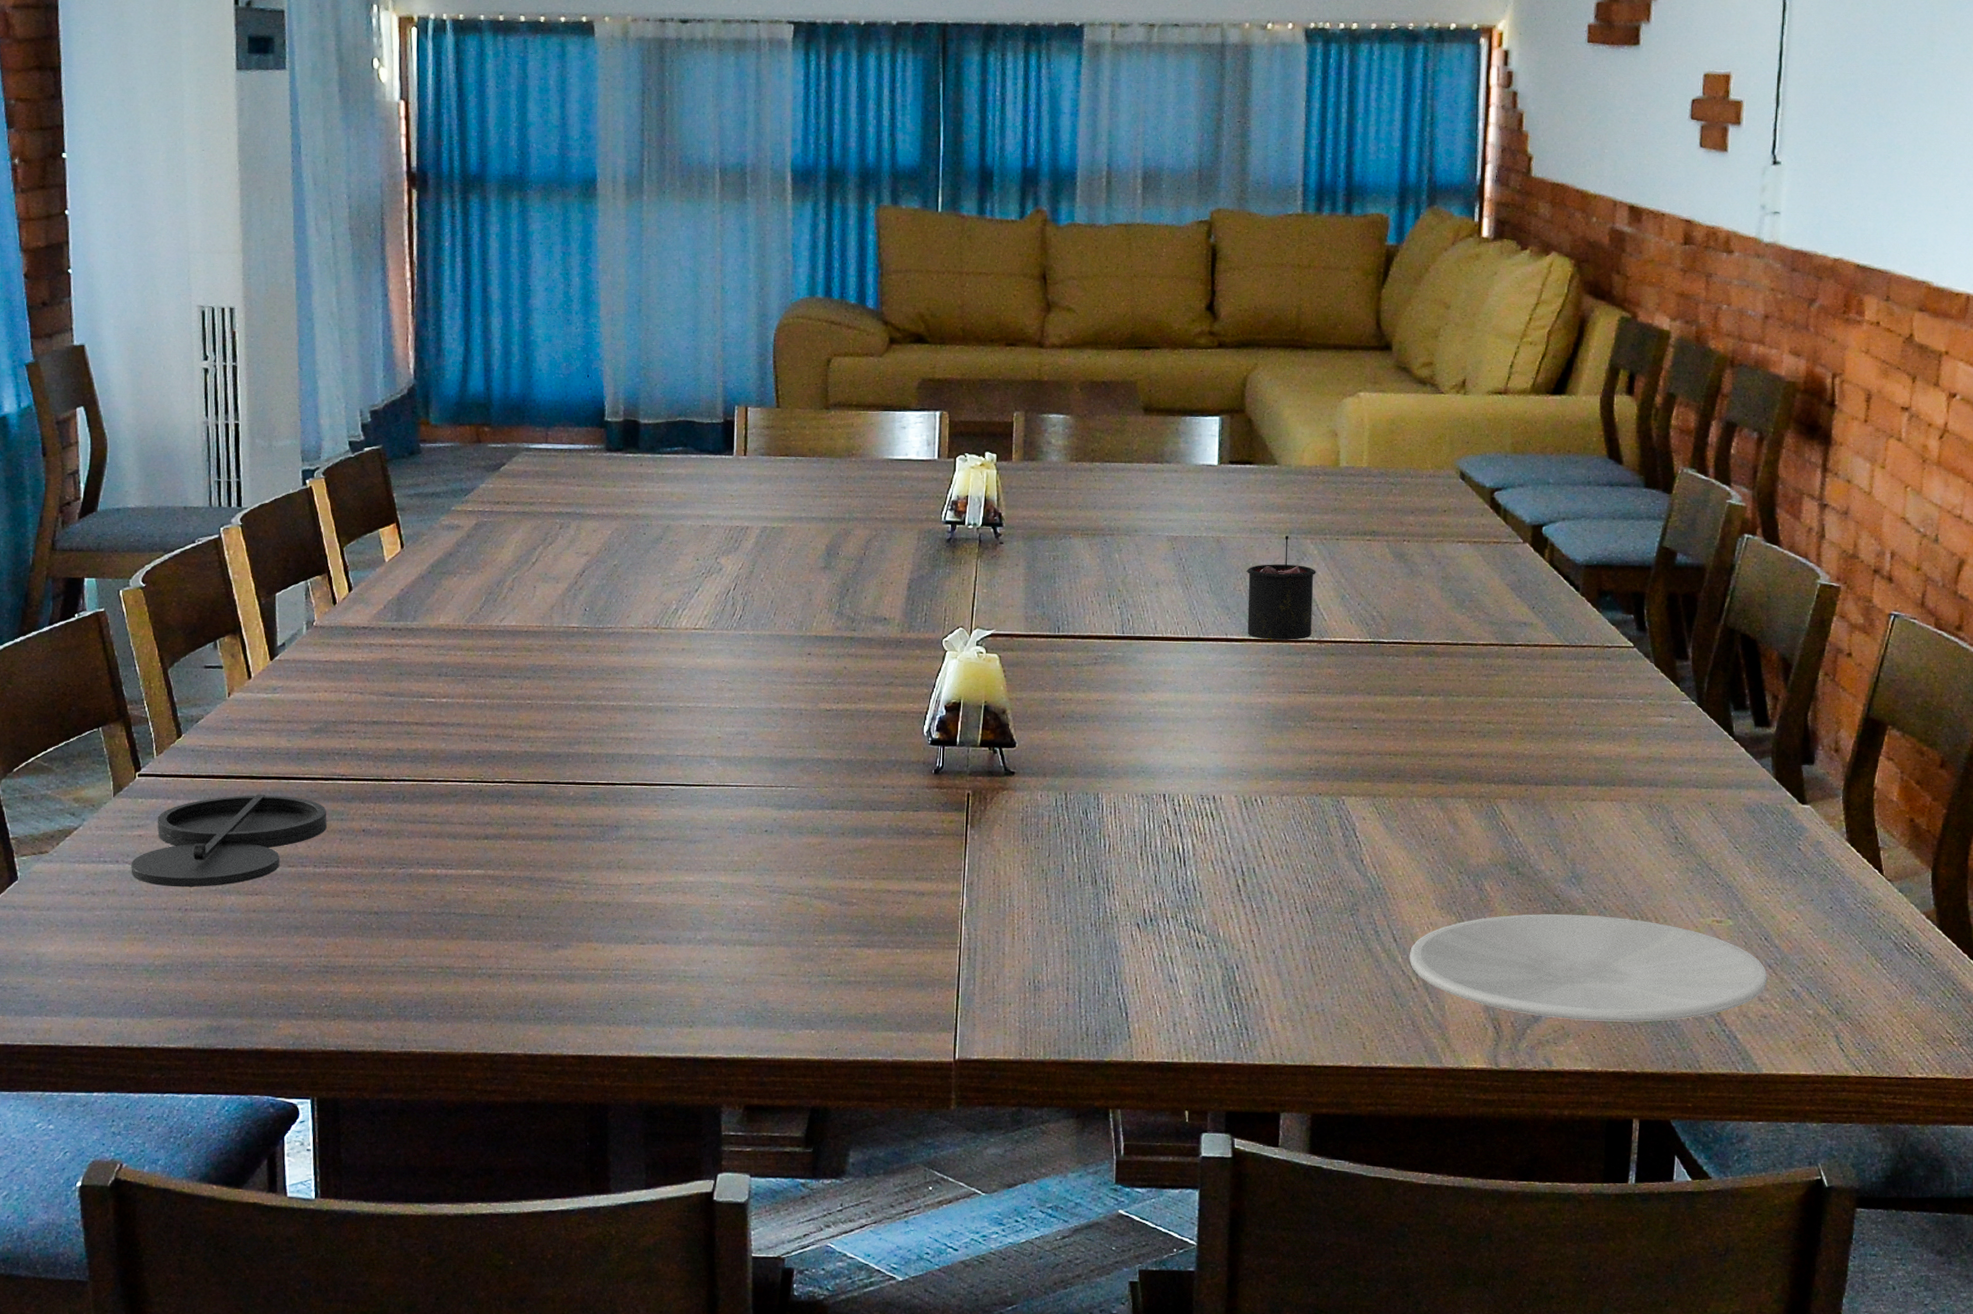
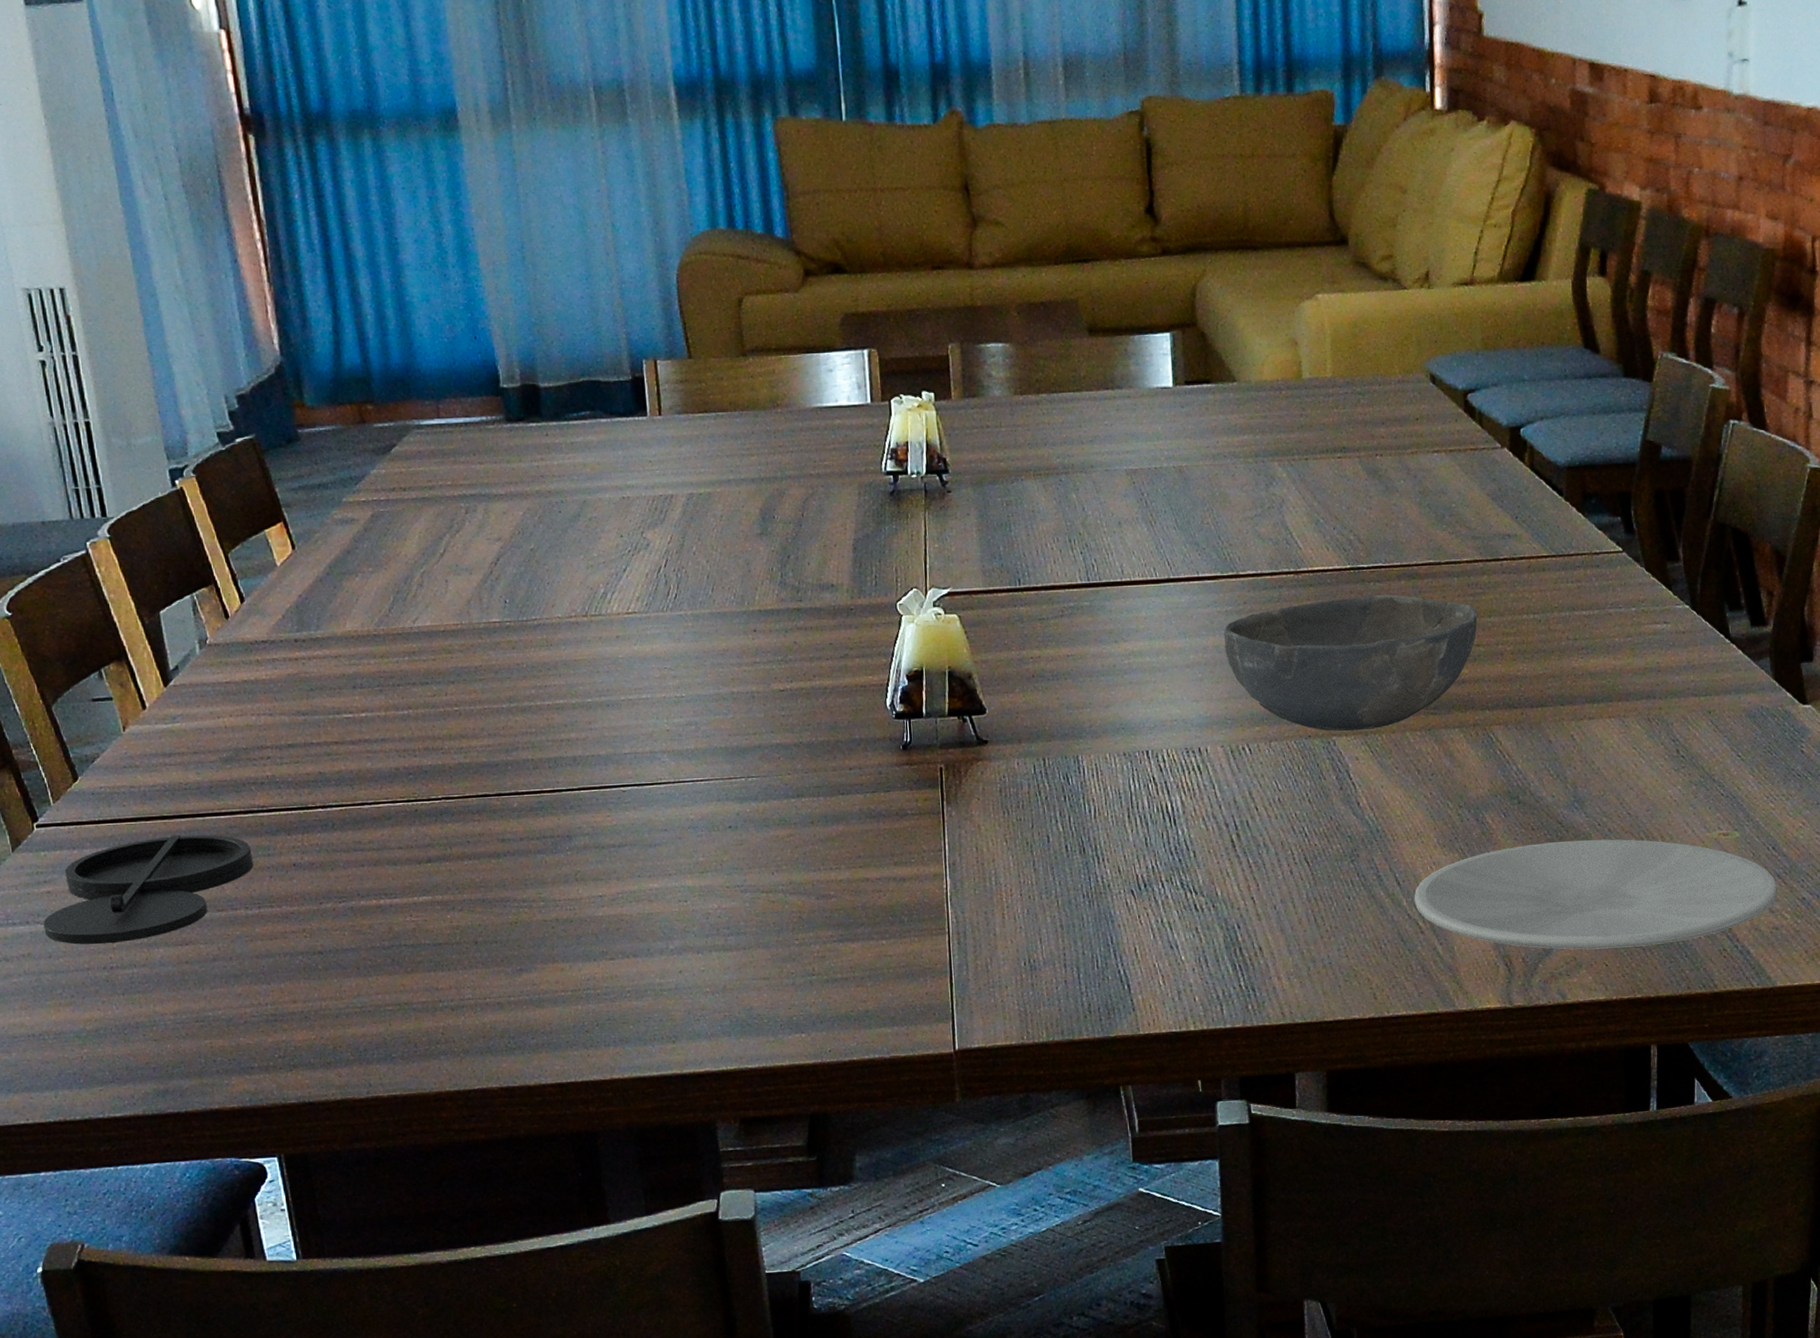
candle: present [1246,535,1316,641] -> none [1213,459,1287,575]
bowl: none [1246,668,1490,793] -> present [1223,594,1478,732]

